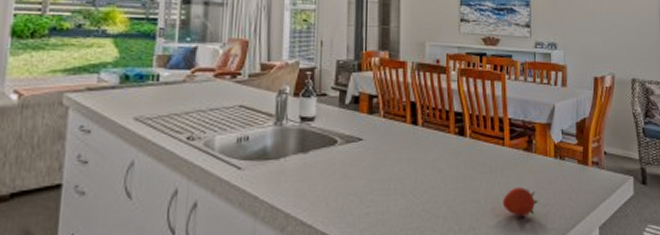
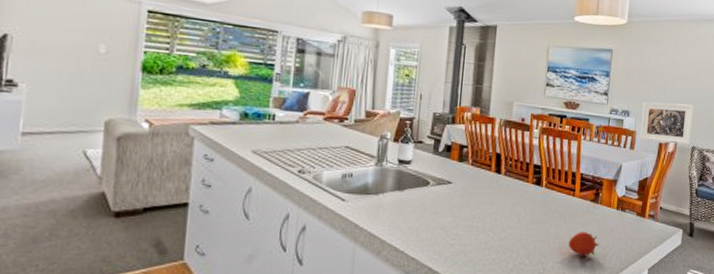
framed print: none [571,30,630,77] -> present [640,101,694,145]

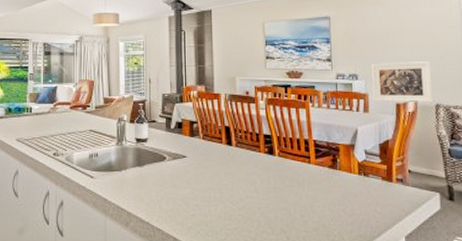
fruit: present [568,232,600,256] -> none [310,199,345,224]

